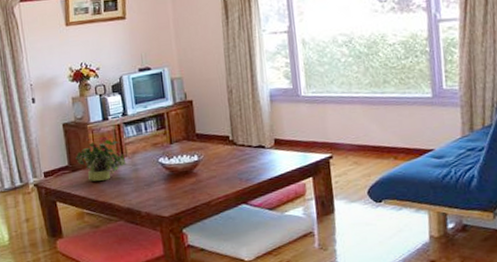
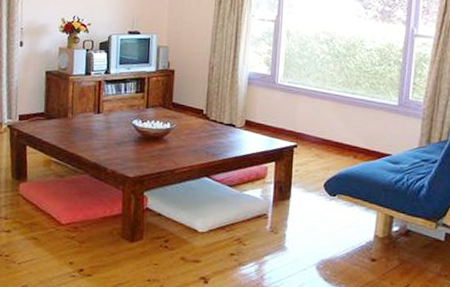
potted plant: present [75,136,127,181] -> none [52,88,103,133]

